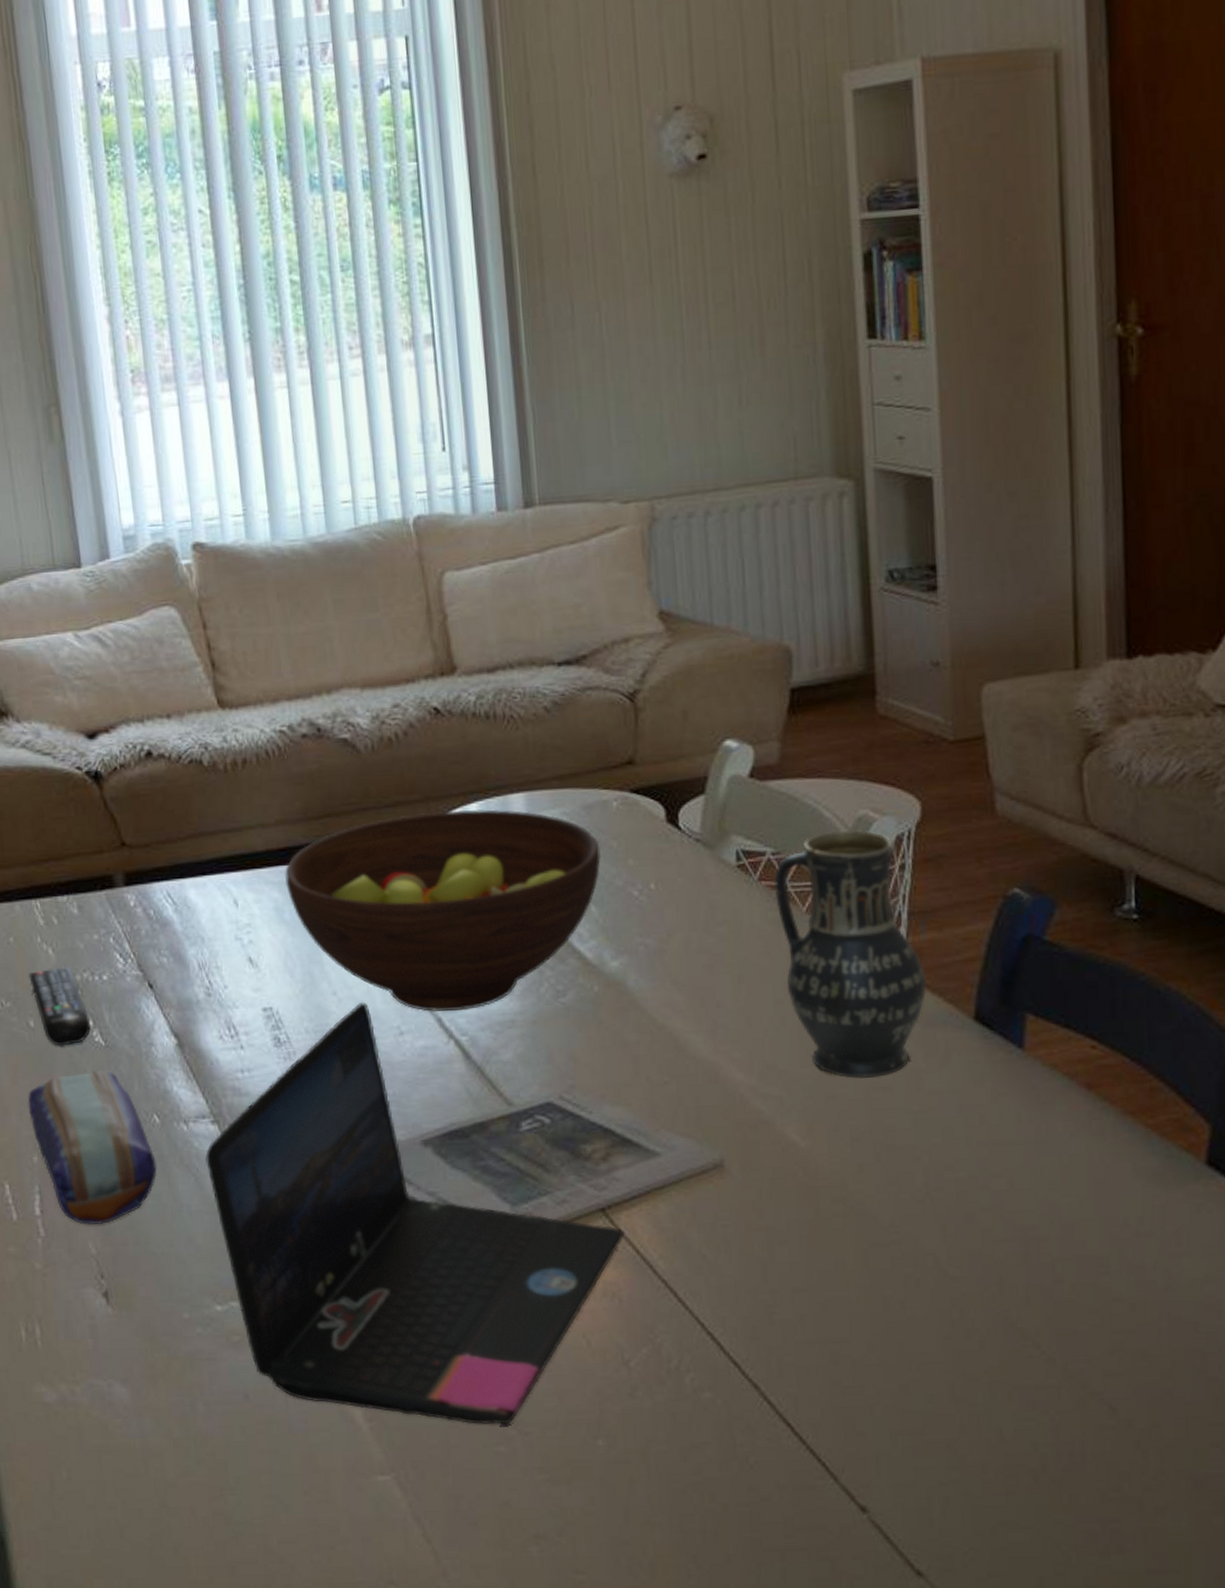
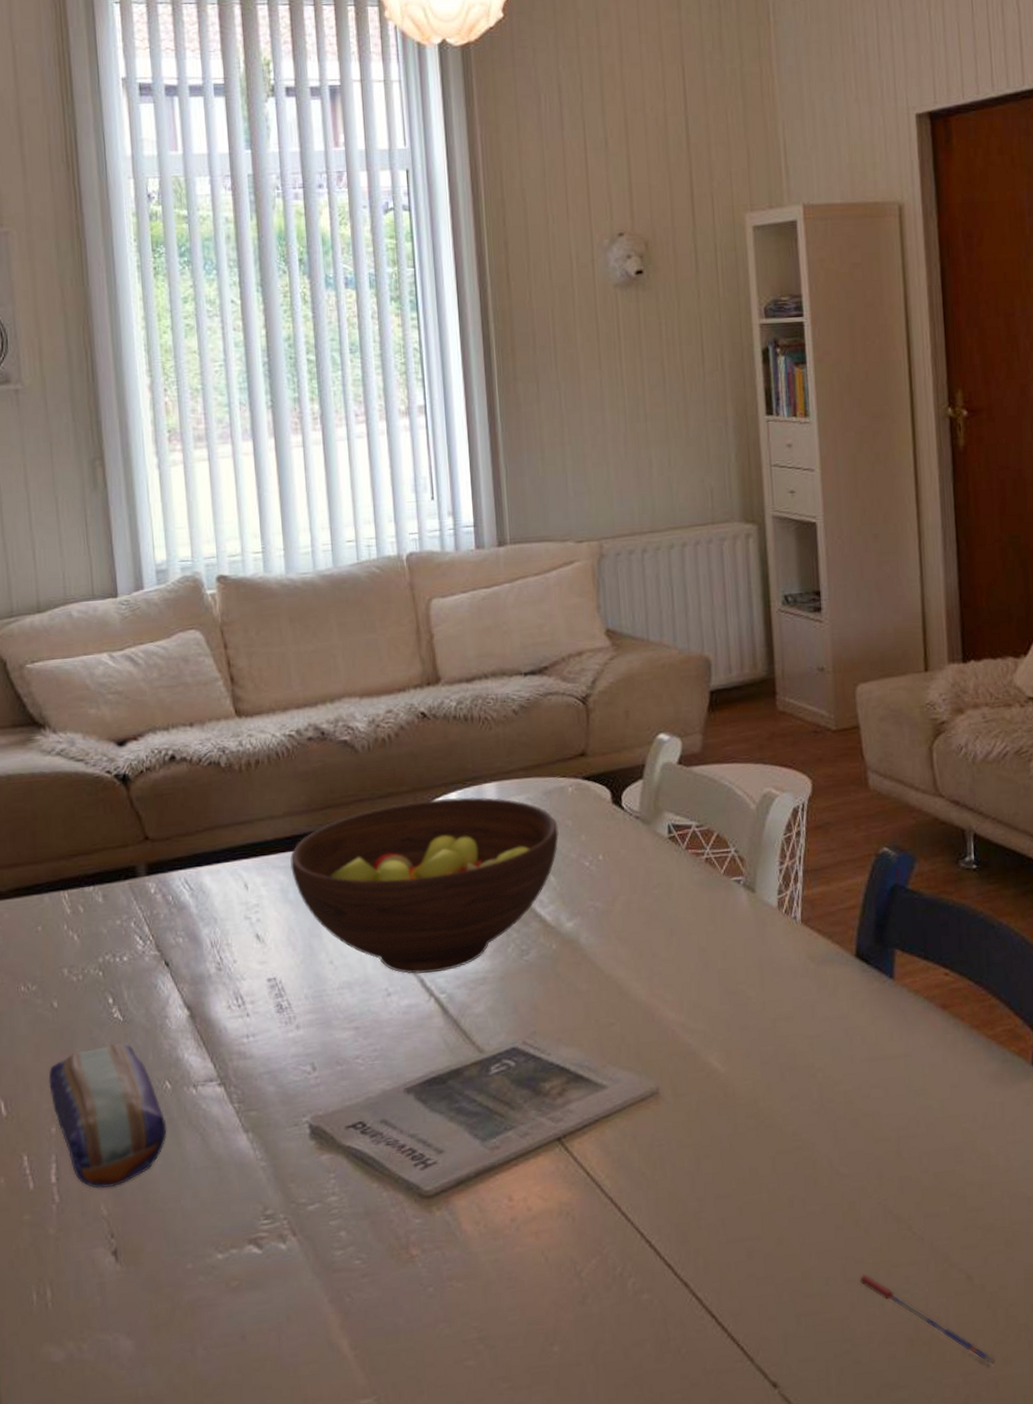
remote control: present [28,966,91,1046] -> none [54,950,111,1024]
laptop: present [205,1003,625,1425] -> none [212,969,577,1343]
vase: present [773,829,927,1078] -> none [698,804,819,1011]
pen: none [971,1393,1147,1515] -> present [859,1273,997,1366]

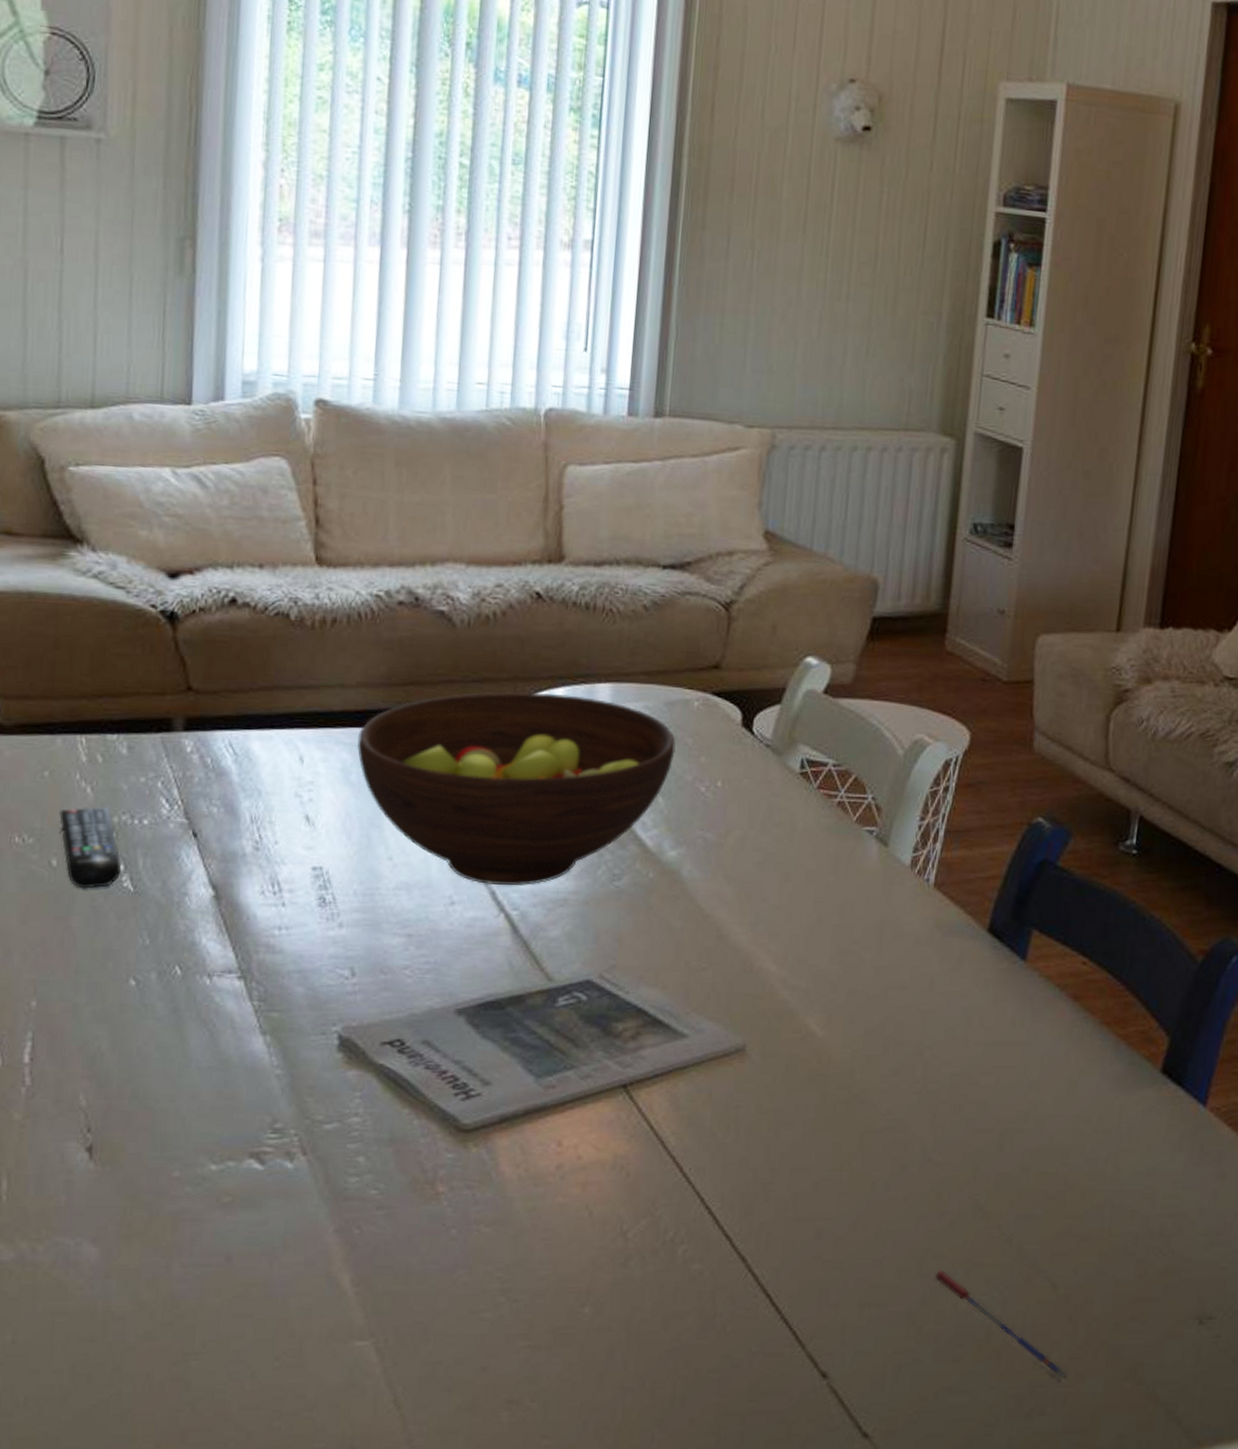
pencil case: present [48,1043,167,1189] -> none [34,915,170,1077]
remote control: none [54,950,111,1024] -> present [59,807,122,889]

